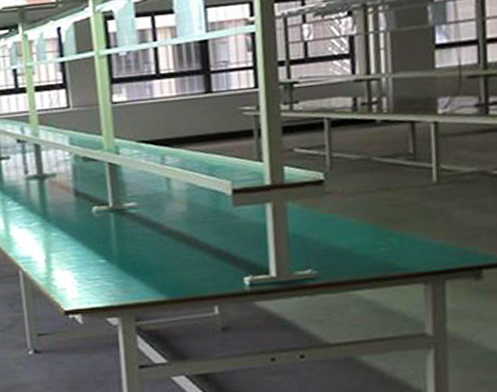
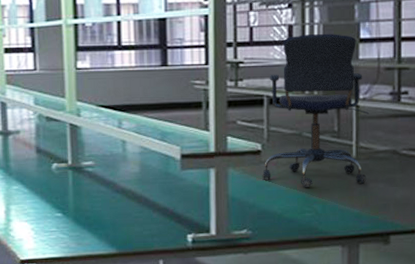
office chair: none [326,41,451,220] -> present [262,34,369,188]

